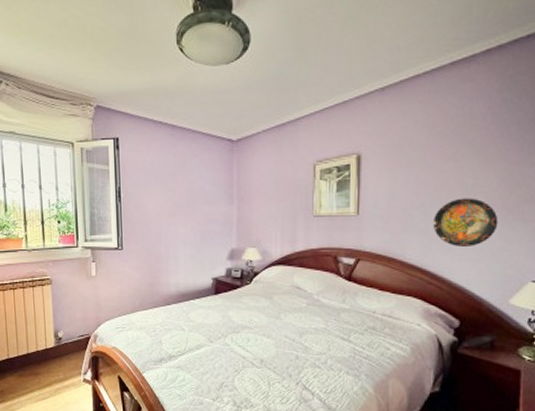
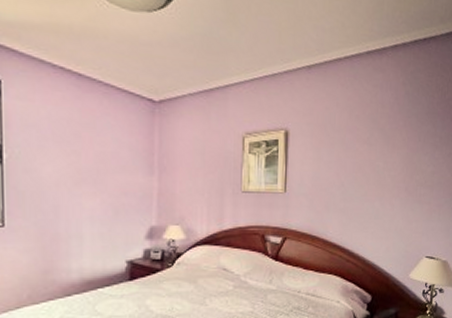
decorative plate: present [433,198,499,246] -> none [351,180,402,225]

